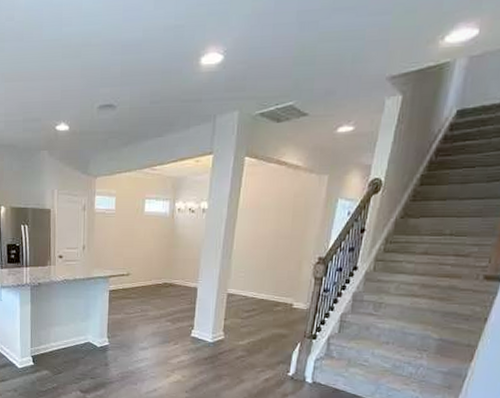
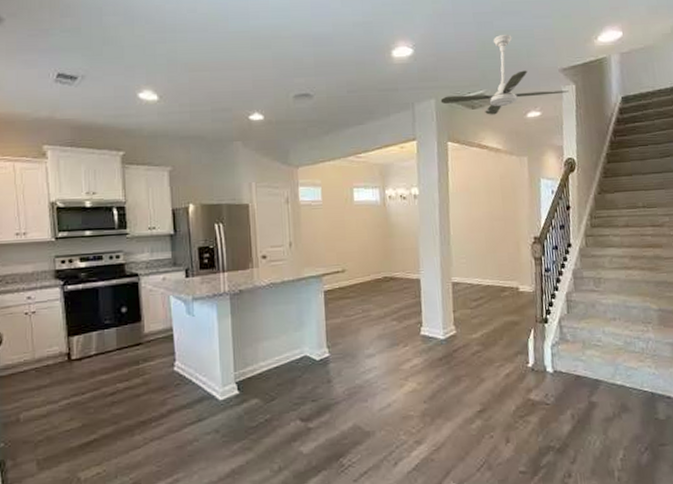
ceiling fan: none [244,35,392,129] -> present [440,34,569,115]

